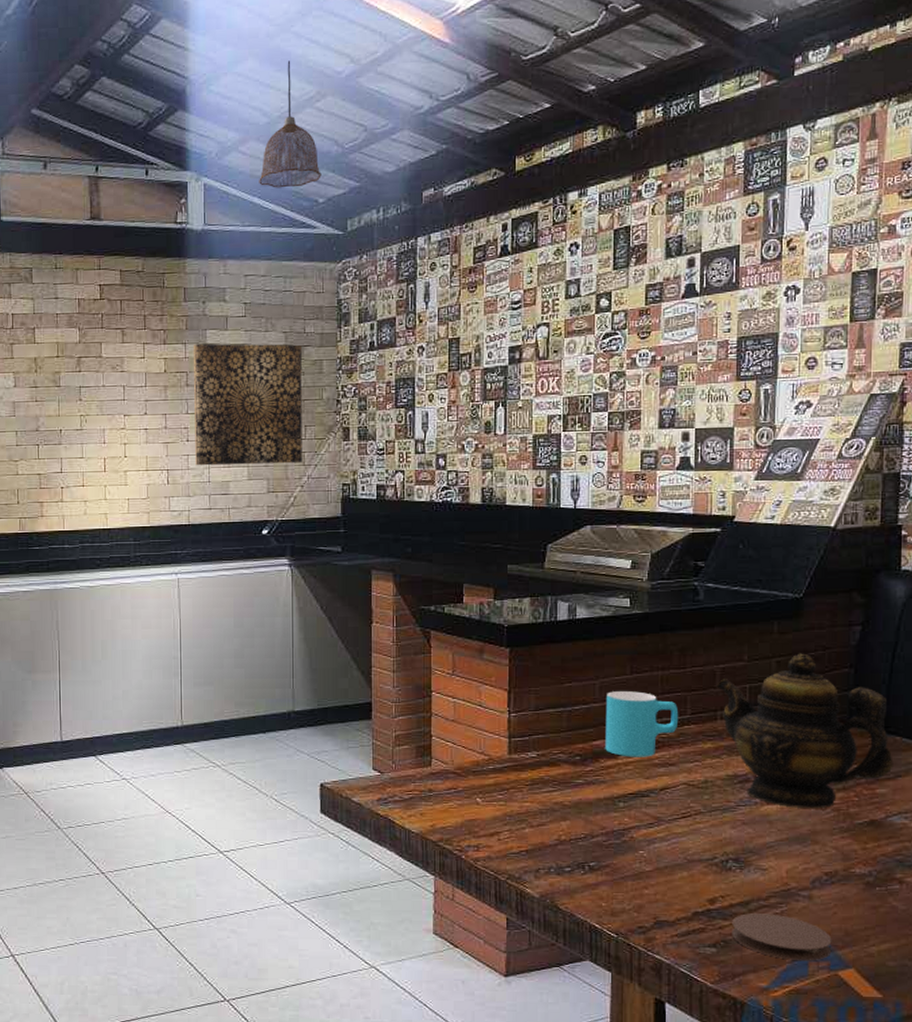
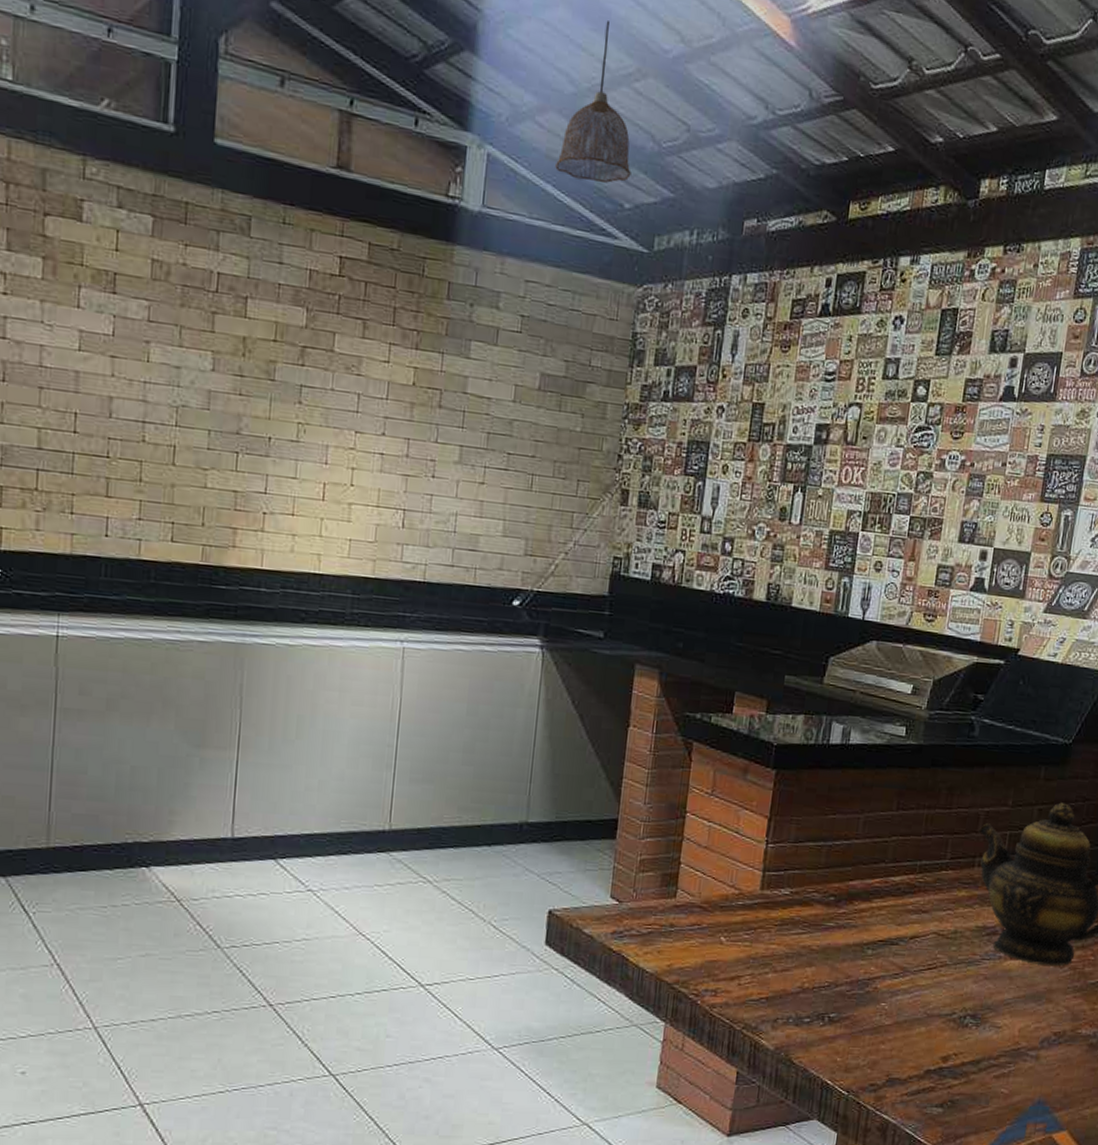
wall art: present [194,343,302,466] -> none [440,355,584,525]
cup: present [605,691,679,757] -> none [861,828,939,902]
coaster: present [732,912,832,961] -> none [959,1071,1052,1123]

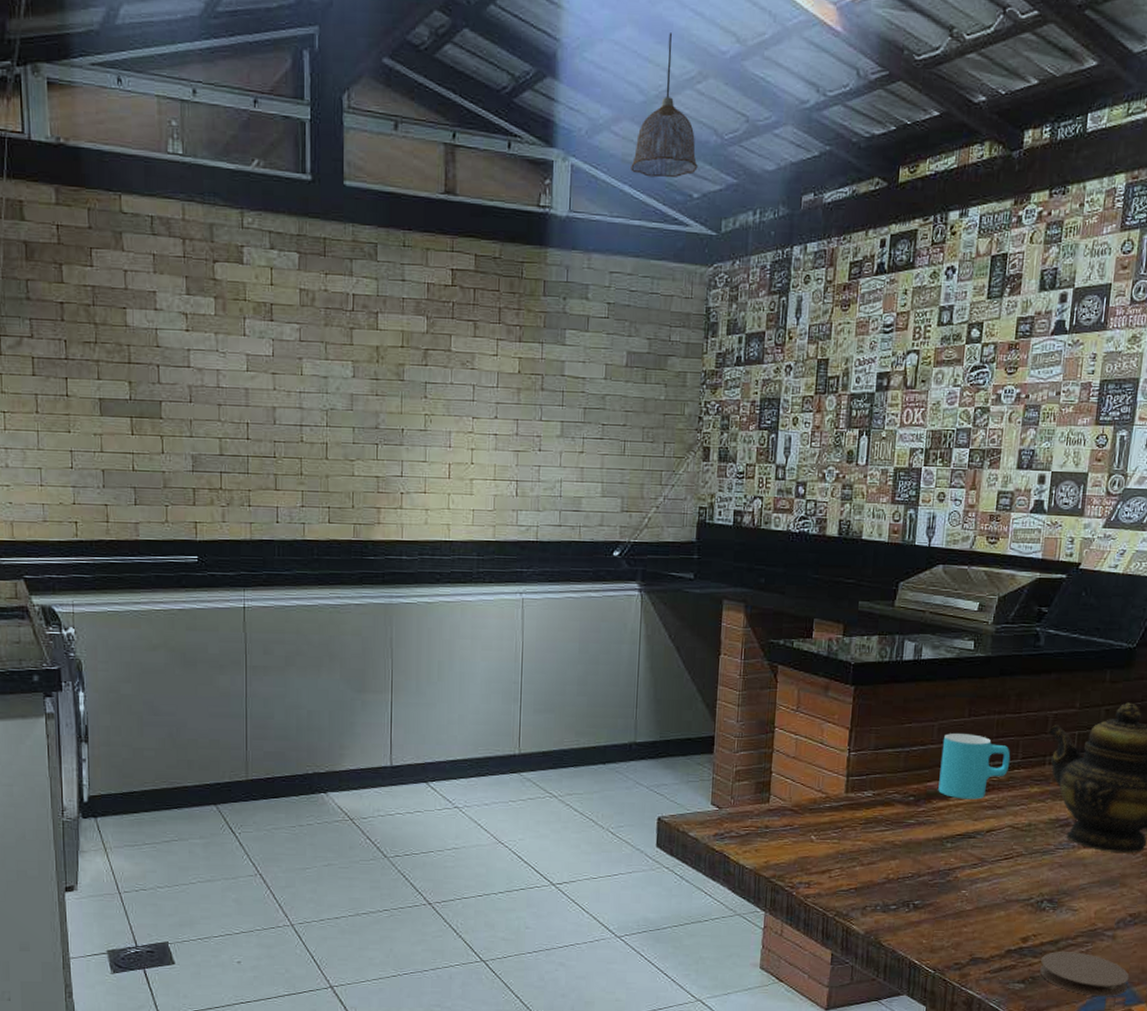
cup: none [861,828,939,902] -> present [938,733,1011,800]
coaster: none [959,1071,1052,1123] -> present [1040,950,1130,997]

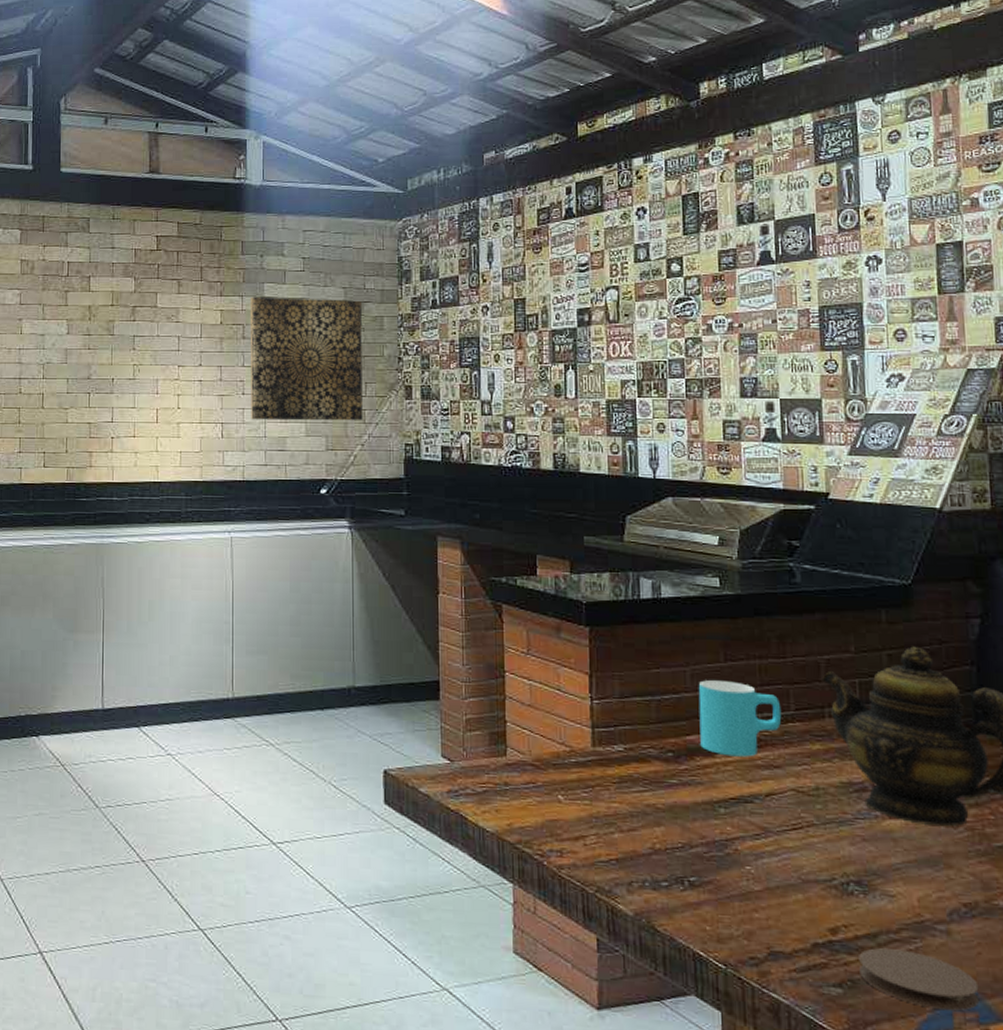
wall art: none [547,344,666,483] -> present [251,296,363,421]
pendant lamp: present [631,33,698,178] -> none [318,29,381,148]

